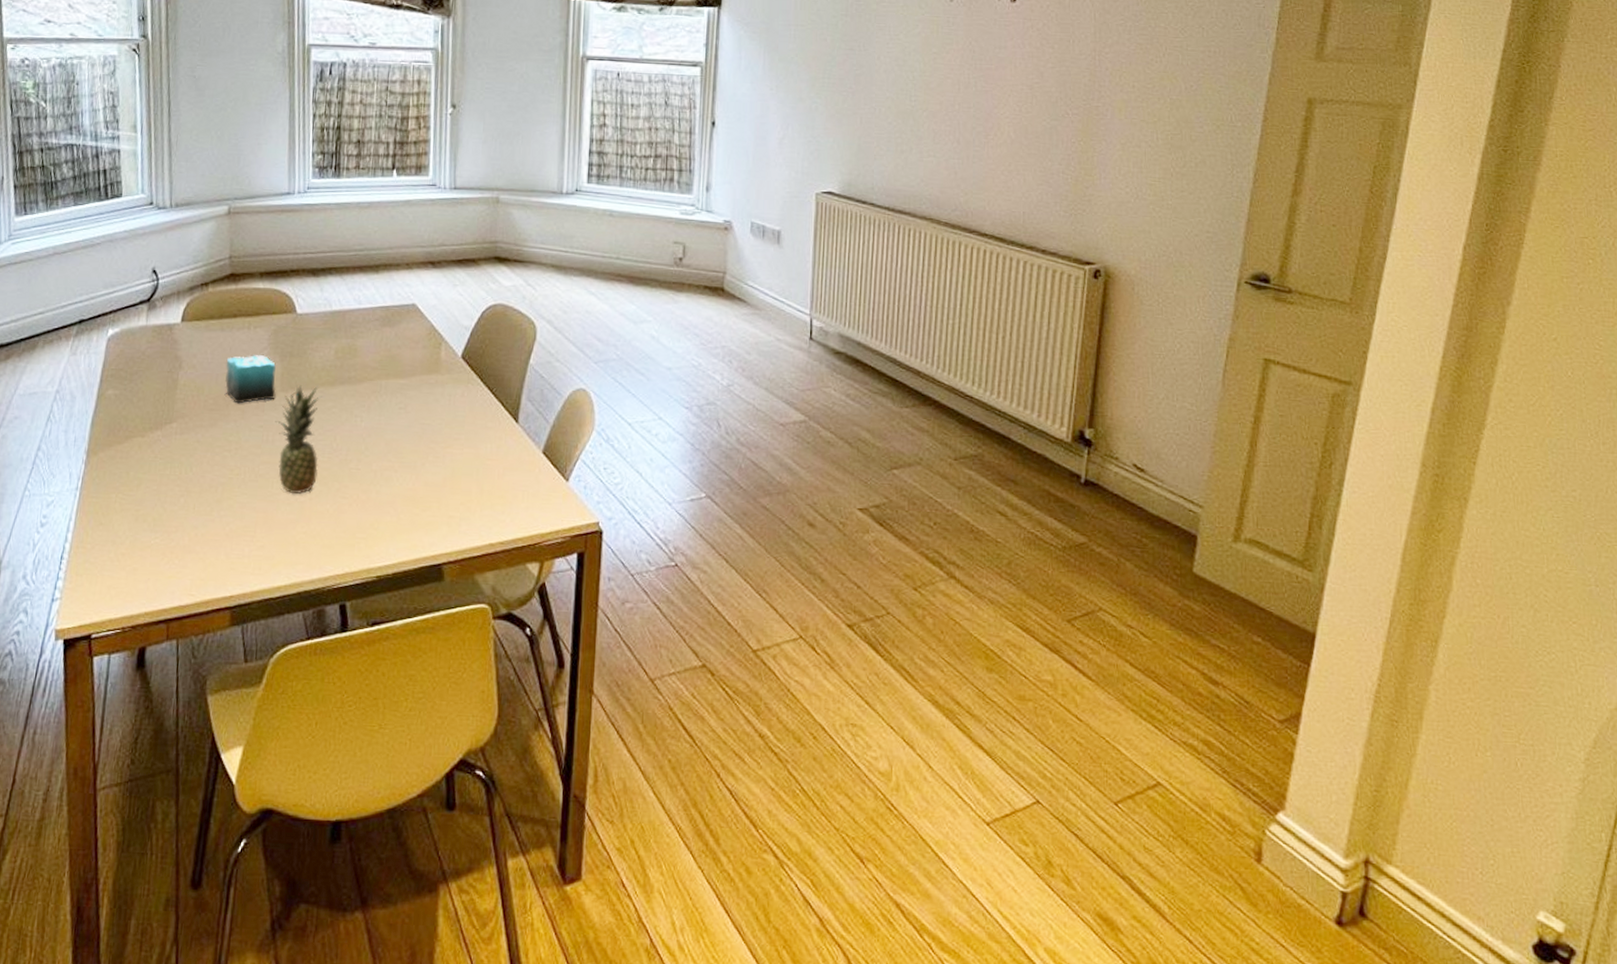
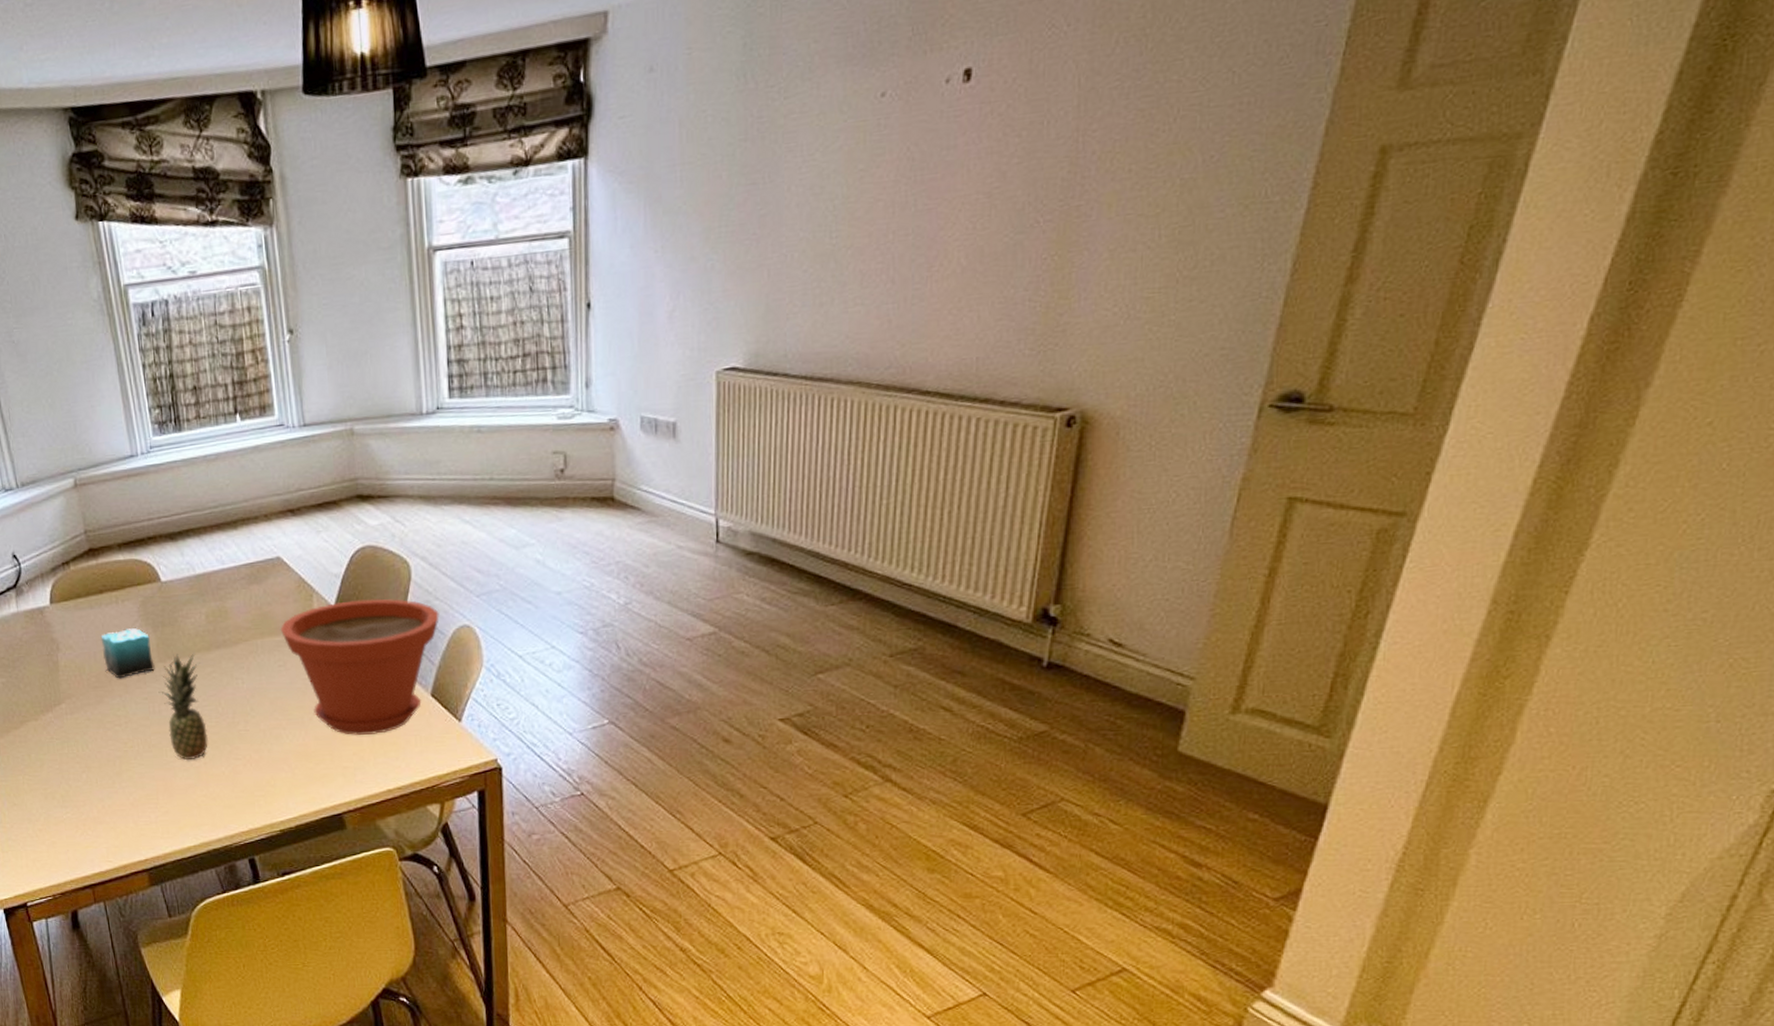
plant pot: none [405,353,558,486] -> present [280,598,439,735]

